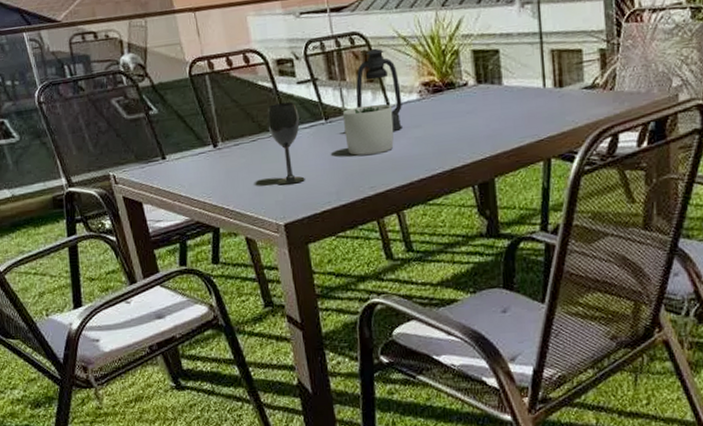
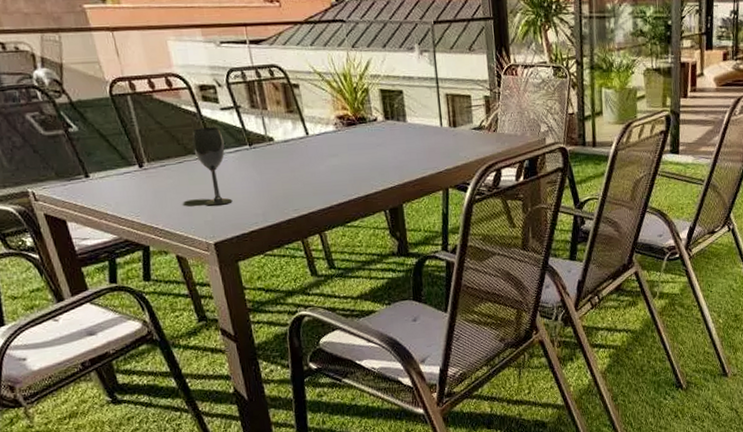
planter: present [343,104,394,156] -> none [266,133,314,181]
lantern: present [356,48,402,132] -> none [276,81,321,160]

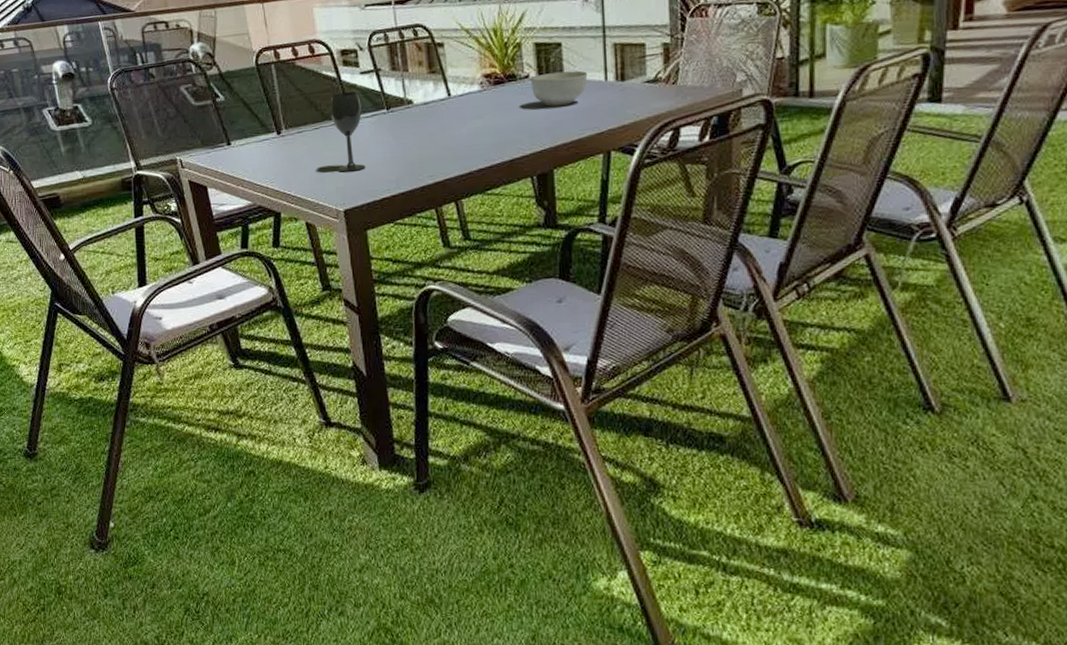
bowl: none [378,116,426,148] -> present [530,70,588,107]

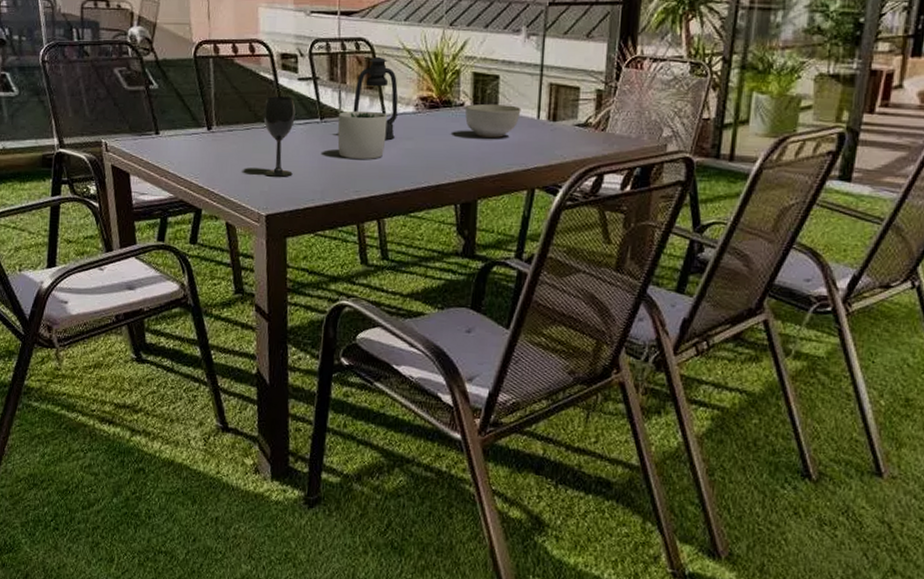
planter: none [405,94,455,145] -> present [337,110,388,160]
lantern: none [417,40,463,123] -> present [353,56,399,141]

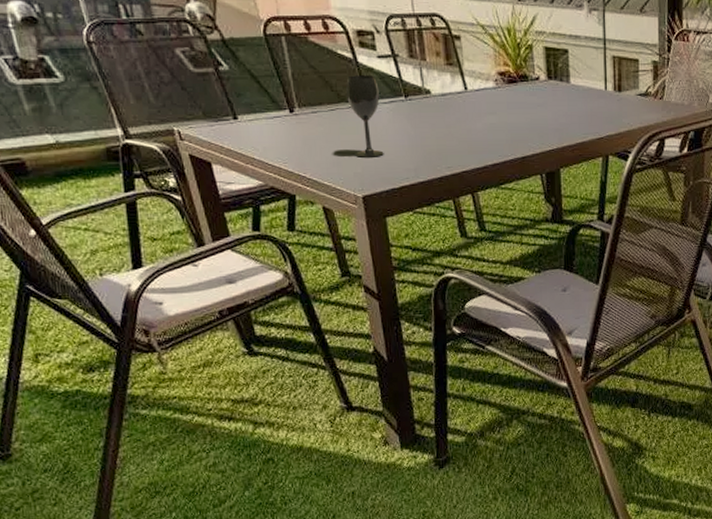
planter: present [337,110,388,160] -> none [423,87,471,136]
lantern: present [353,56,399,141] -> none [435,32,479,116]
bowl: present [464,104,522,138] -> none [540,78,591,109]

